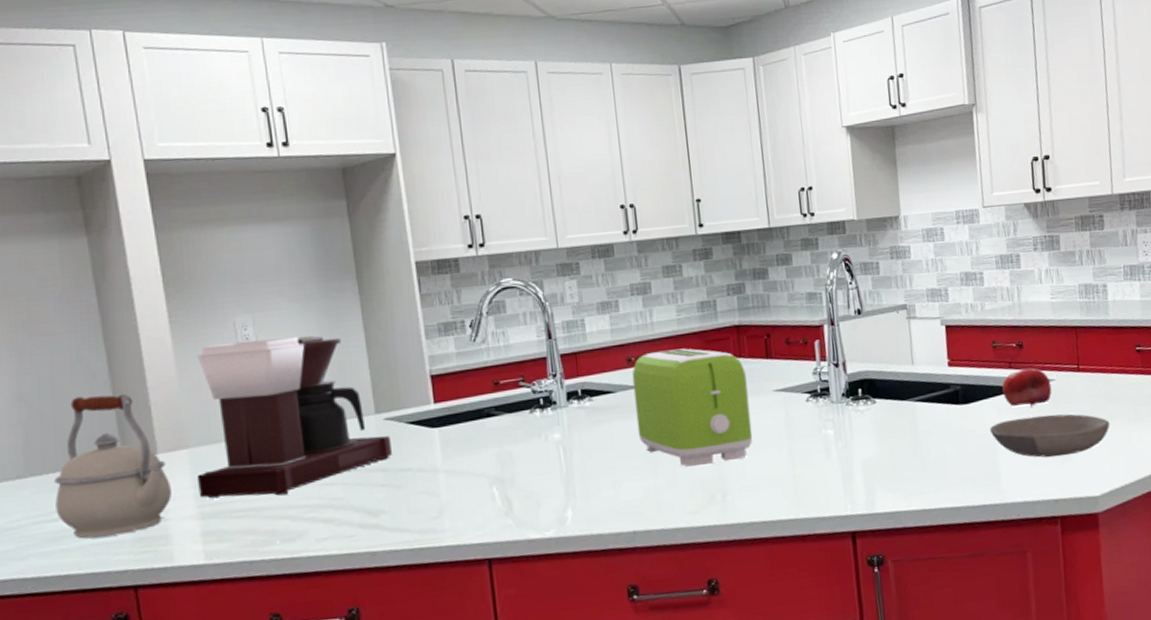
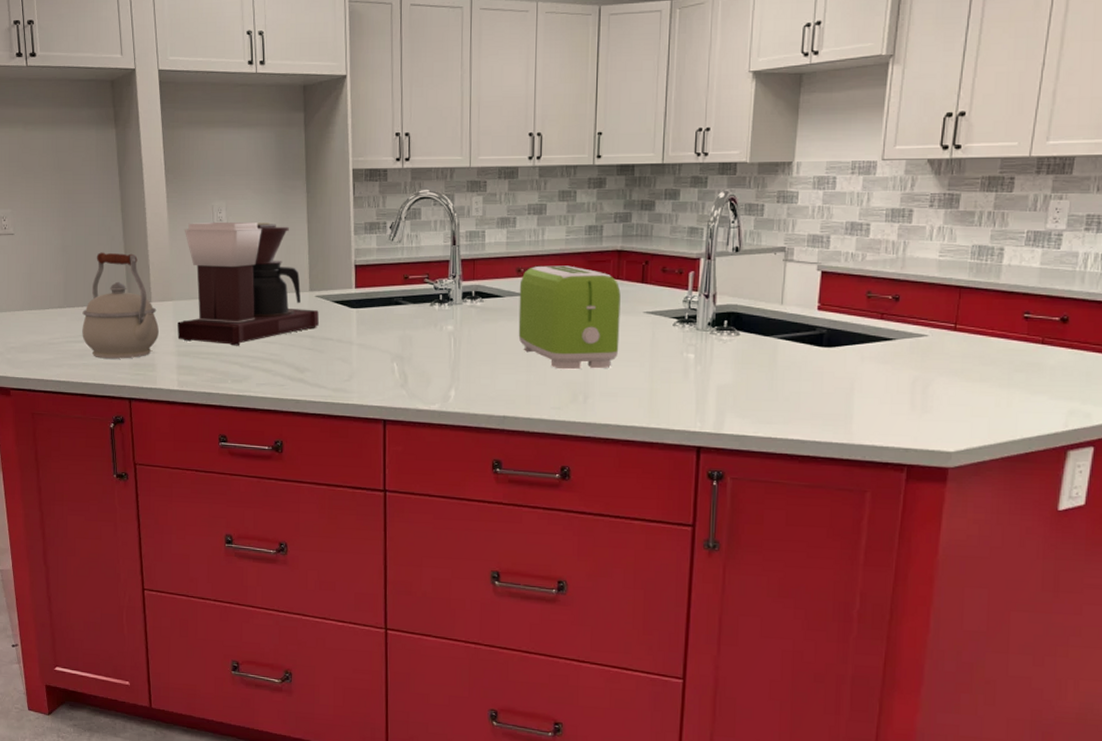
bowl: present [989,414,1110,458] -> none [849,367,979,409]
fruit: present [1002,368,1052,407] -> none [870,321,923,358]

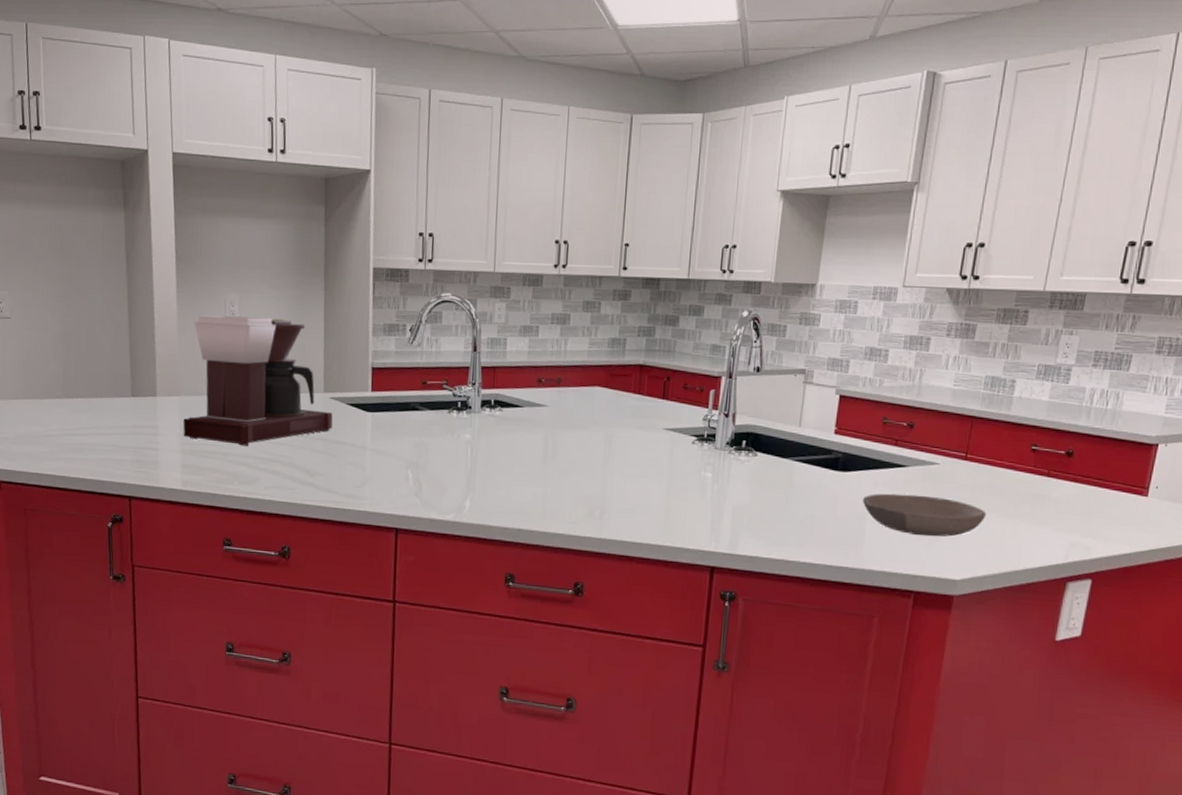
kettle: present [82,252,159,359] -> none [81,341,163,455]
toaster: present [518,265,621,370] -> none [536,376,641,485]
bowl: none [849,367,979,409] -> present [862,493,987,537]

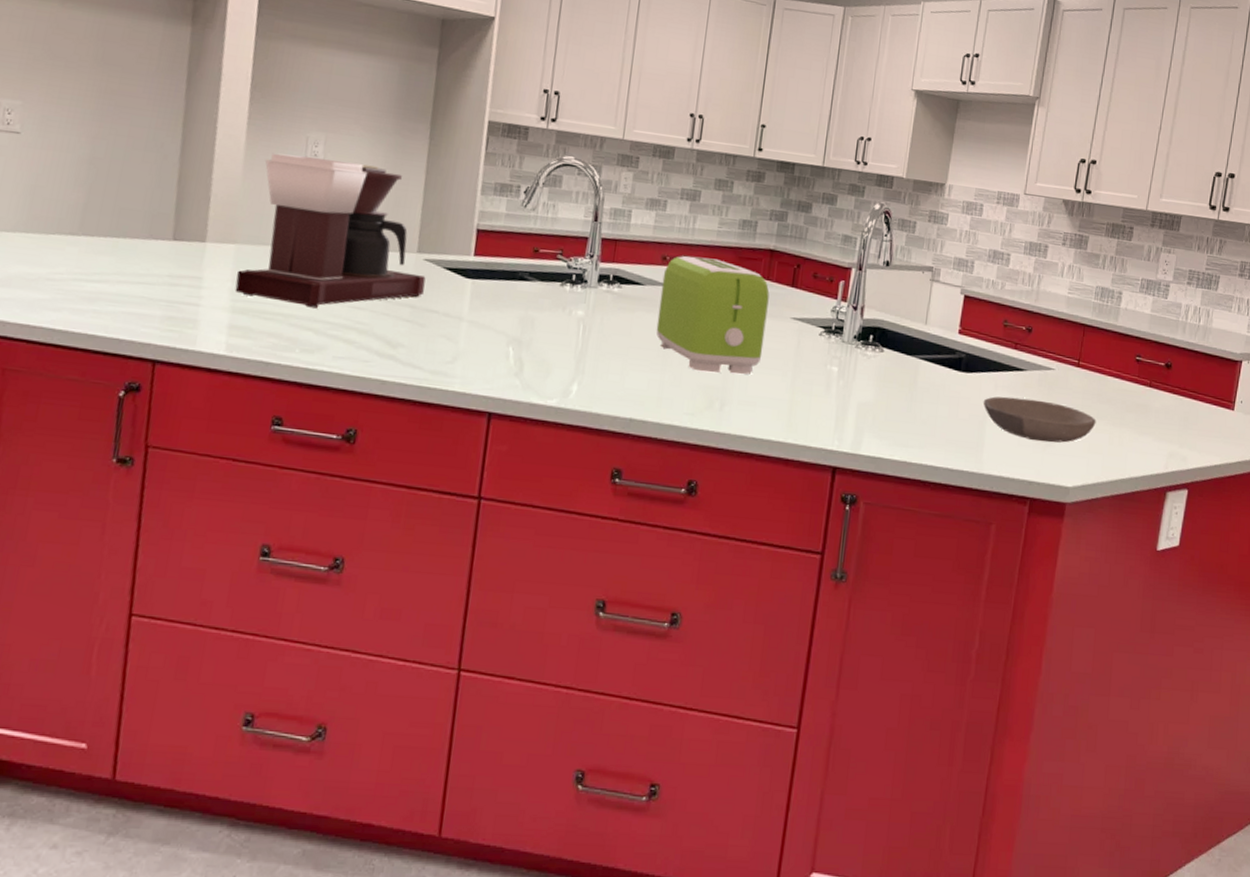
toaster: none [536,376,641,485] -> present [656,255,770,375]

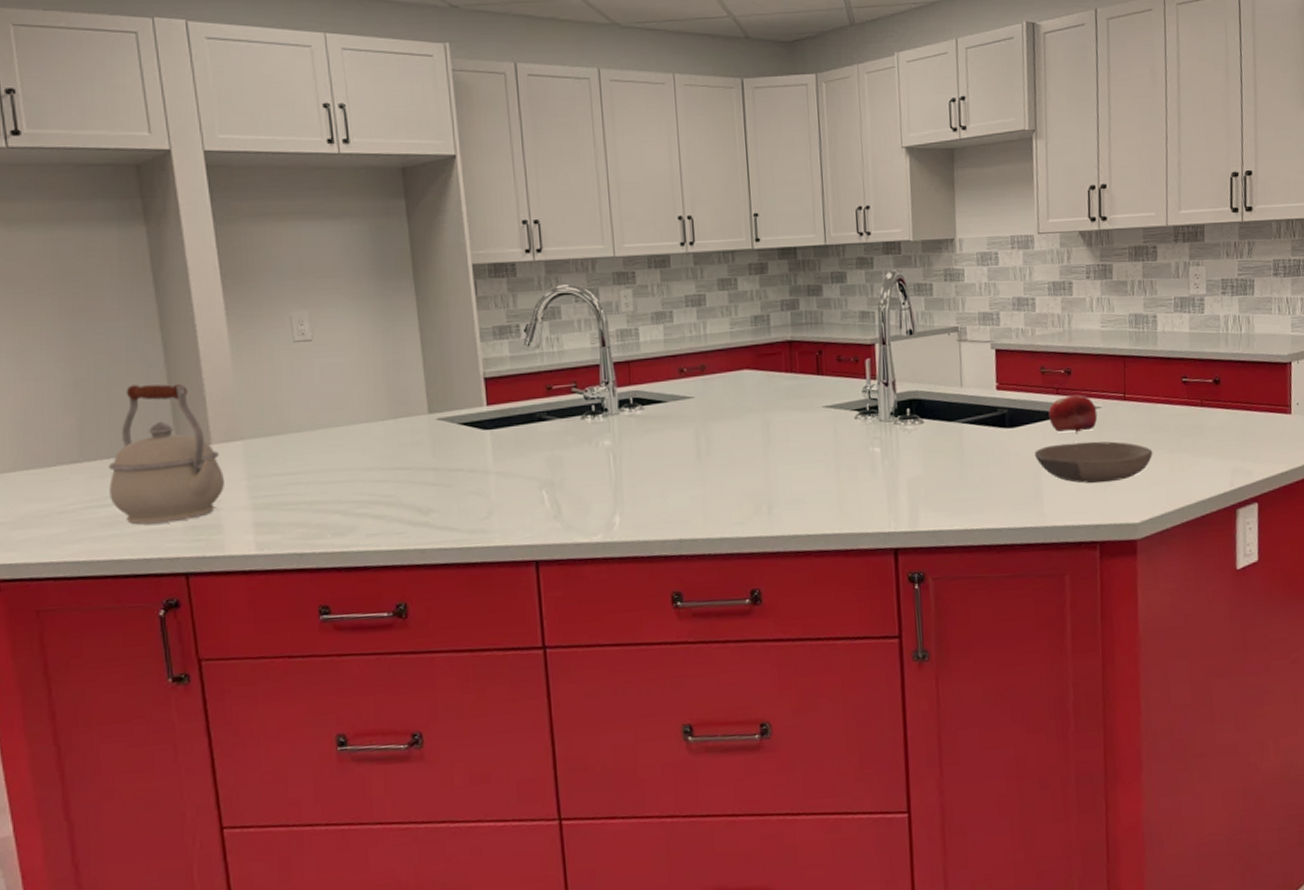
kettle: none [98,172,212,310] -> present [108,383,224,525]
coffee maker: present [235,153,426,309] -> none [251,333,444,491]
toaster: present [656,255,770,375] -> none [683,361,801,479]
fruit: none [1003,352,1050,390] -> present [1048,394,1098,433]

